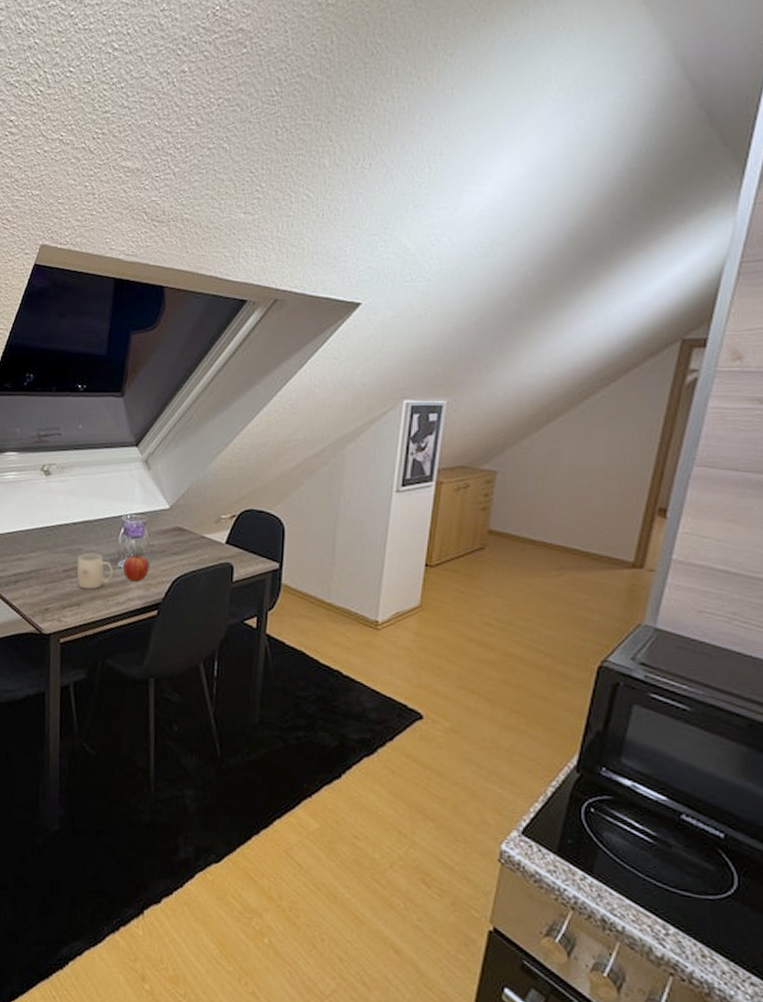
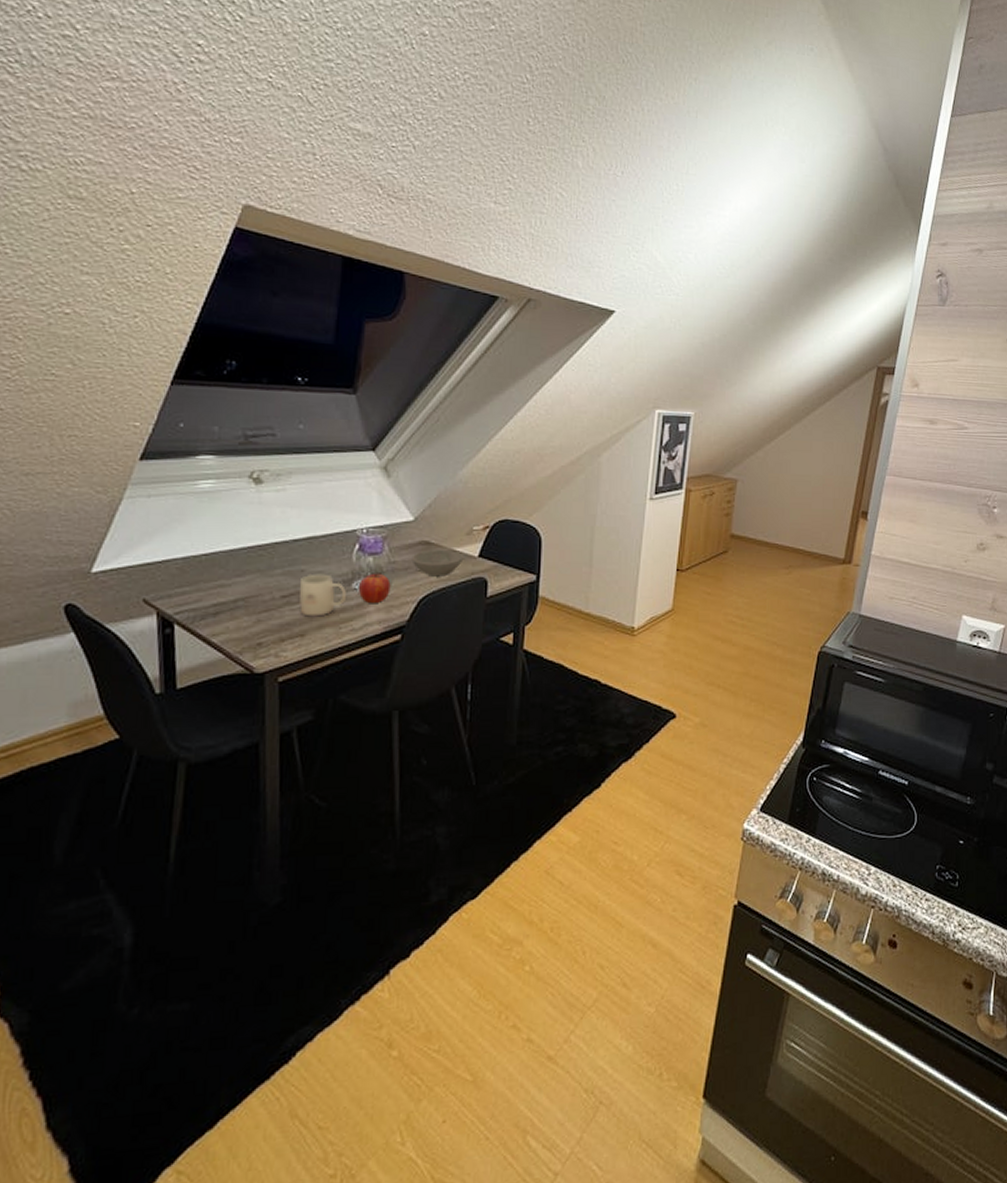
bowl: none [167,535,213,561] -> present [411,550,464,577]

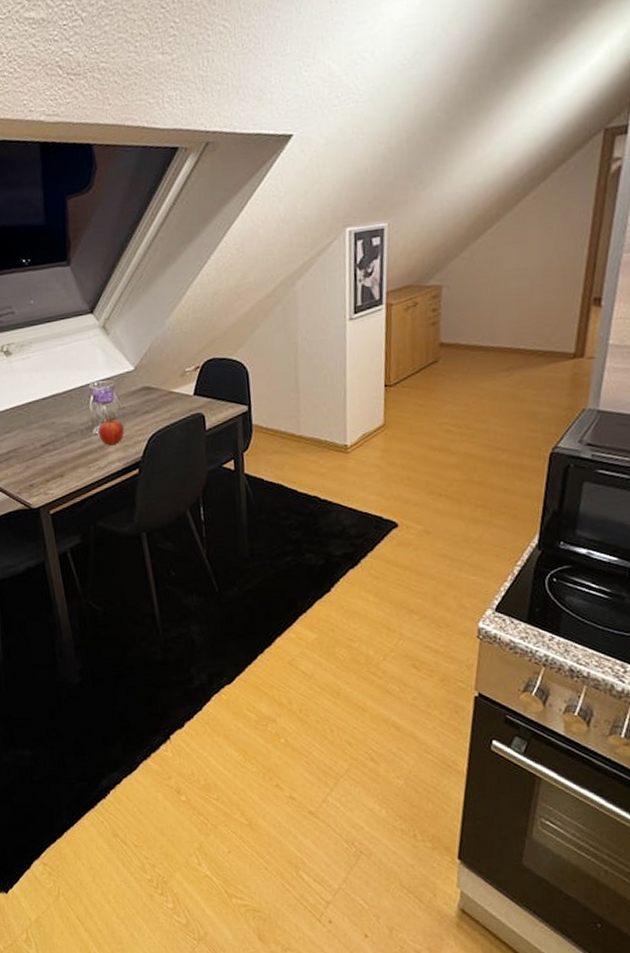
mug: present [298,573,347,617] -> none [52,424,91,461]
bowl: present [411,550,464,577] -> none [137,392,182,417]

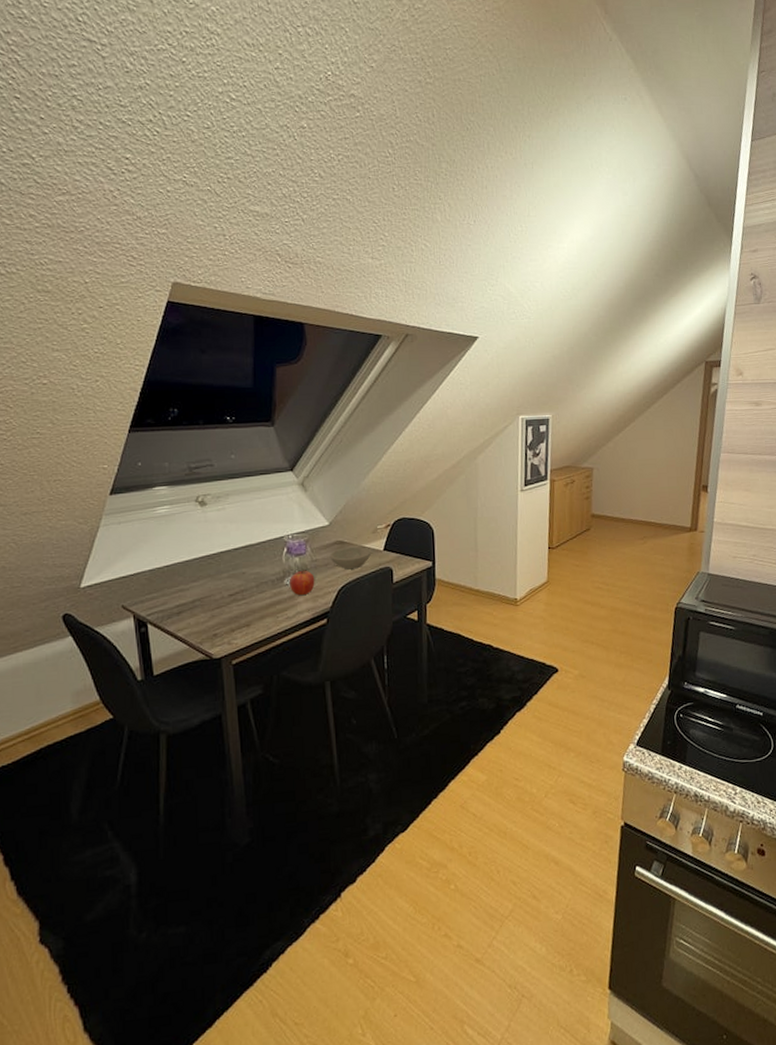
bowl: none [137,392,182,417] -> present [329,547,372,570]

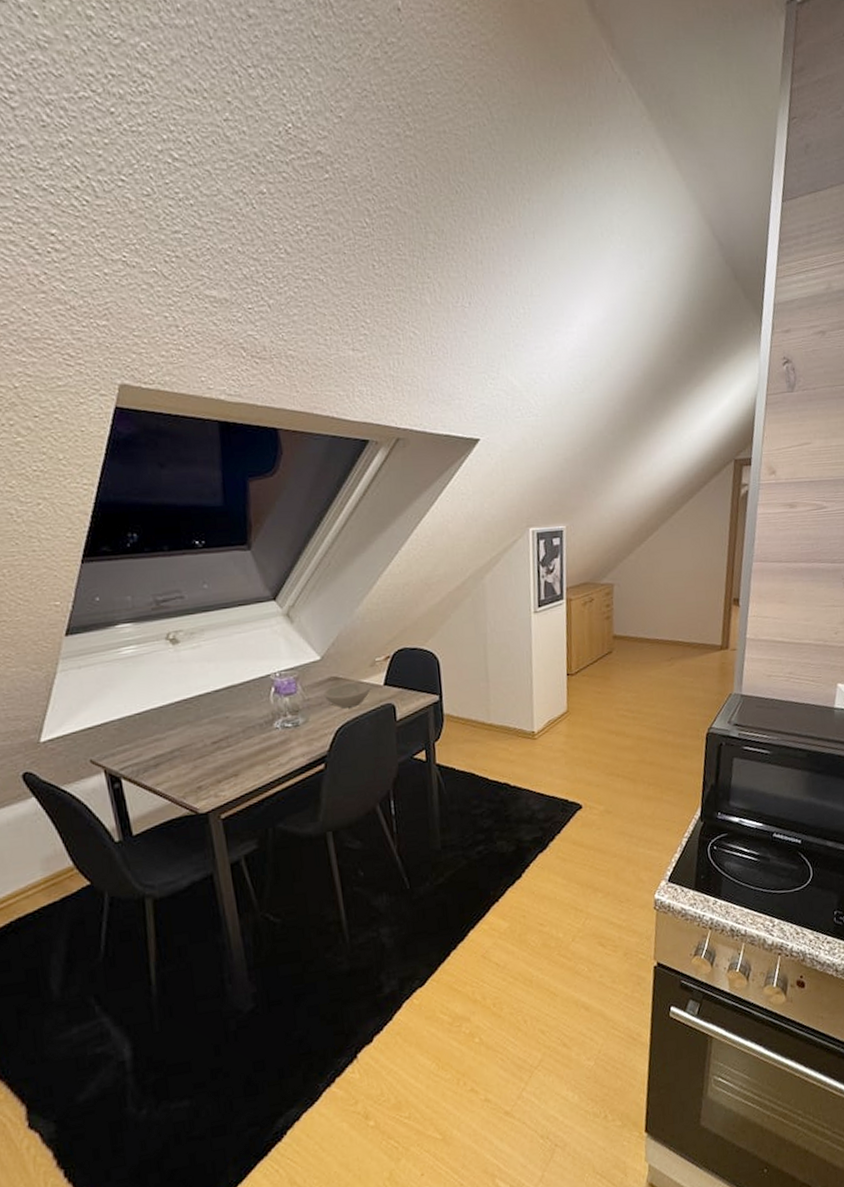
fruit: present [290,570,315,596] -> none [280,711,309,740]

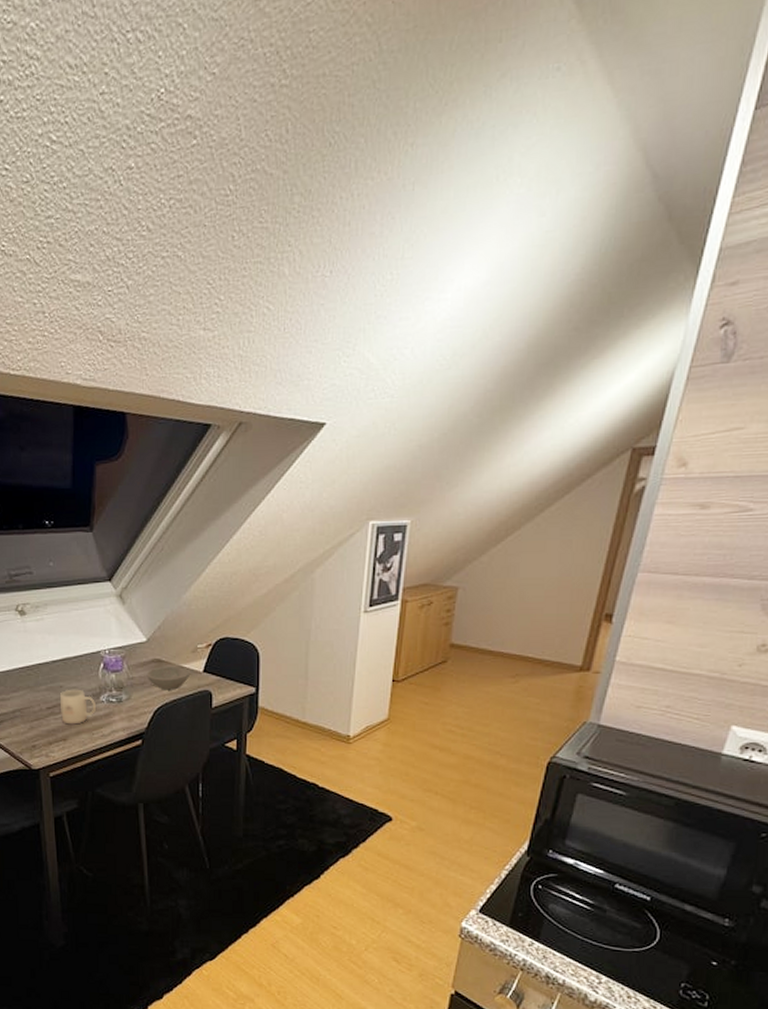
mug: none [226,717,271,758] -> present [59,689,97,725]

